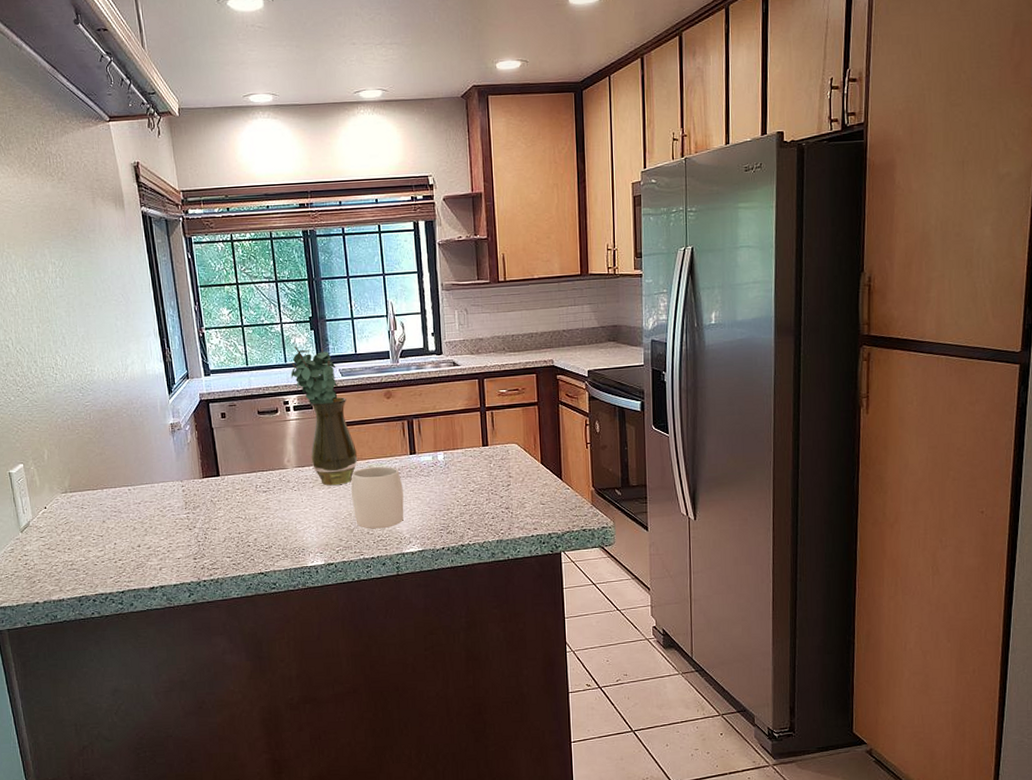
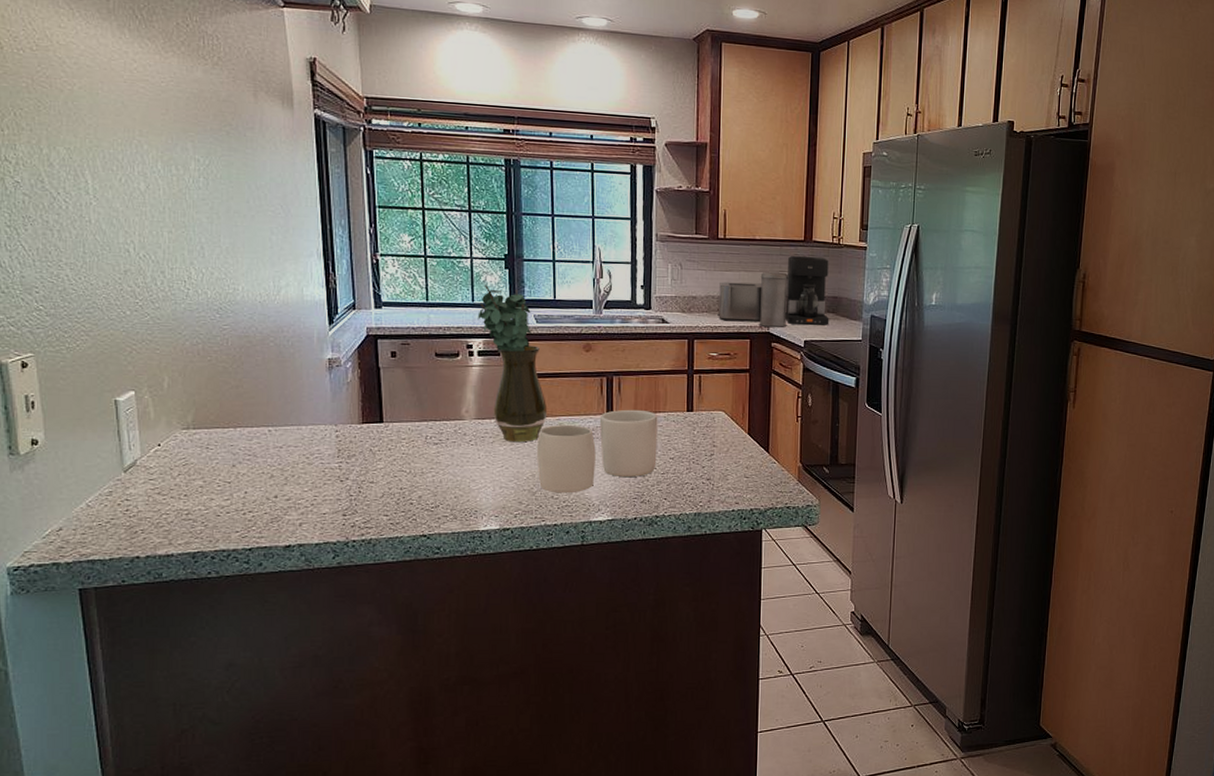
mug: none [404,448,459,511] -> present [599,409,658,477]
toaster: none [503,320,545,359] -> present [717,282,762,322]
canister: none [541,307,569,361] -> present [759,271,789,328]
coffee maker: none [567,288,611,357] -> present [785,256,829,325]

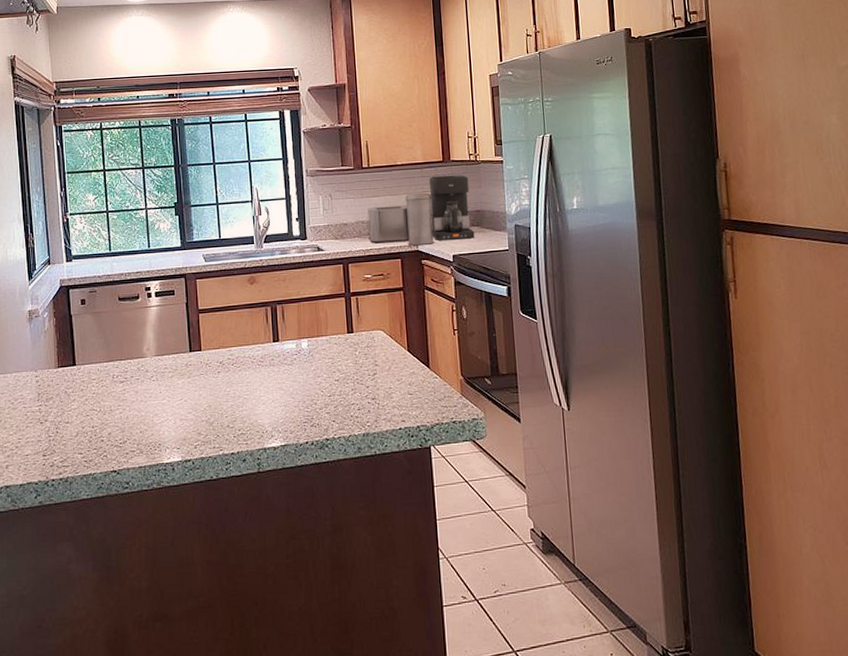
vase: present [477,285,548,443] -> none [153,231,220,376]
mug: present [537,424,596,494] -> none [212,354,266,422]
mug: present [599,409,658,477] -> none [266,335,323,402]

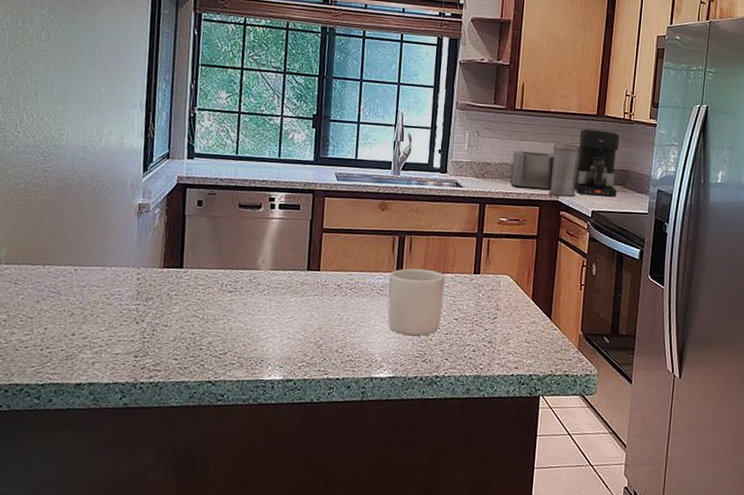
mug: none [266,335,323,402] -> present [387,268,446,336]

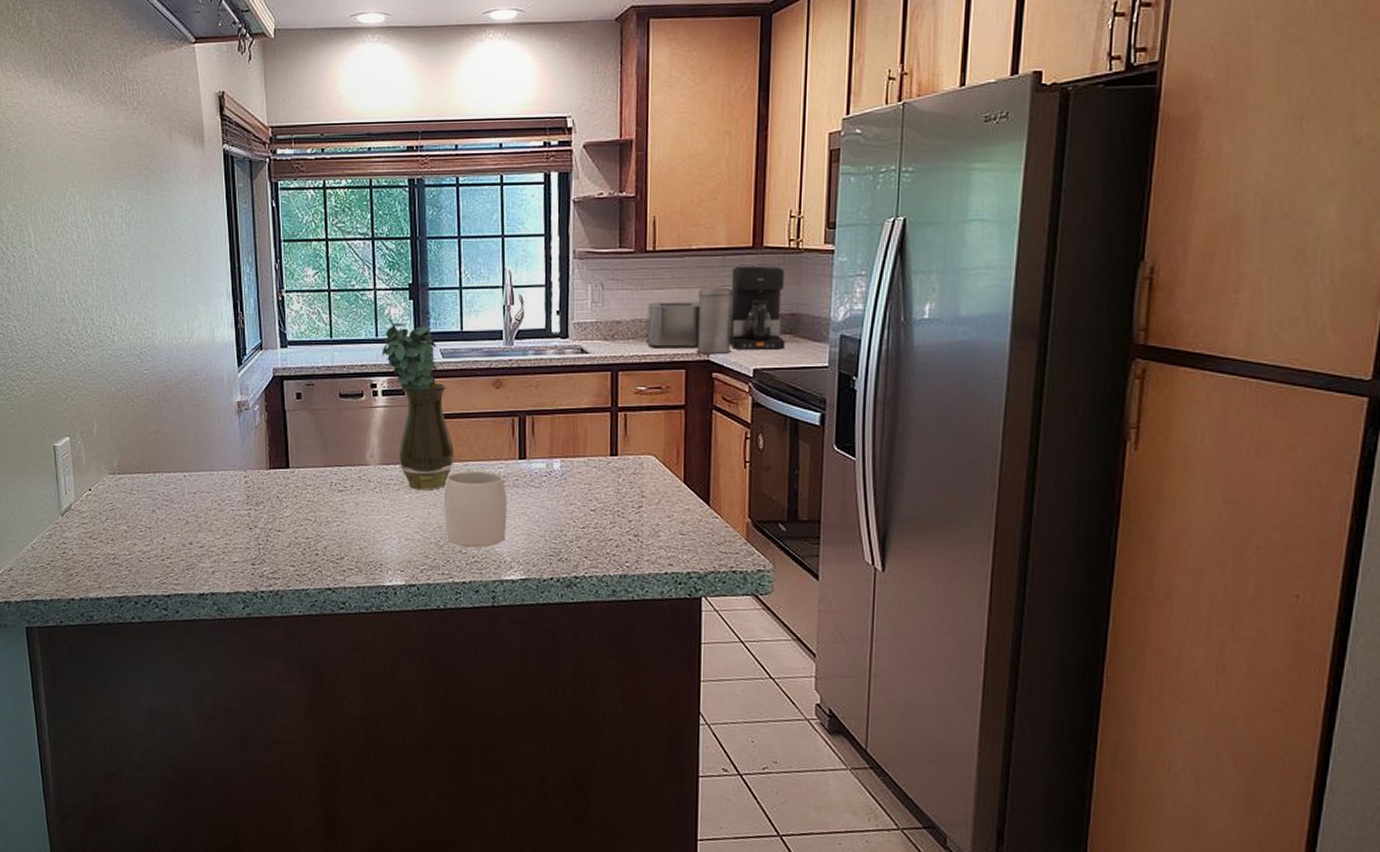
vase: none [282,142,340,295] -> present [381,318,455,490]
mug: none [325,280,383,348] -> present [444,470,507,548]
mug: present [387,268,446,336] -> none [511,453,577,531]

